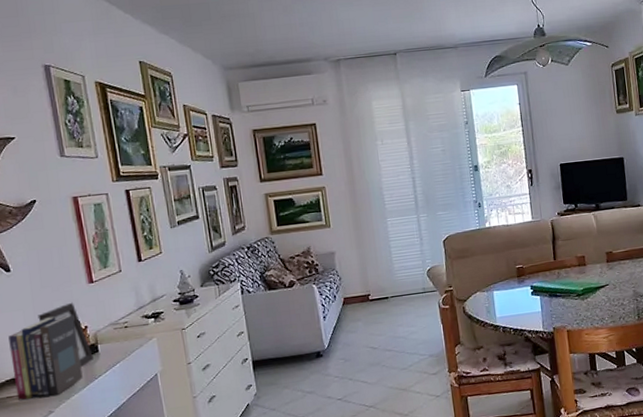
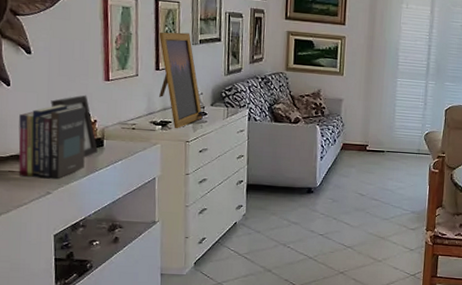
picture frame: none [135,217,195,319] -> present [159,32,203,129]

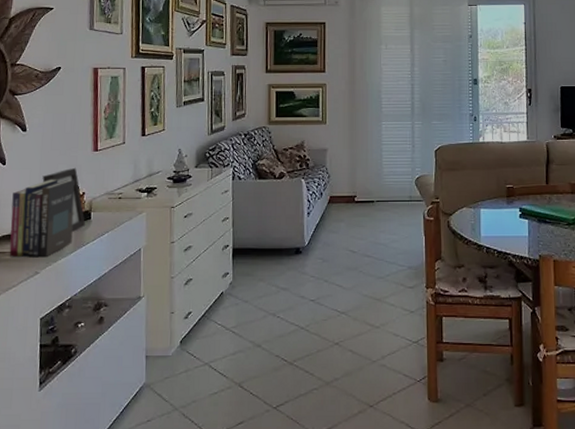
picture frame: present [159,32,203,129] -> none [145,96,187,195]

